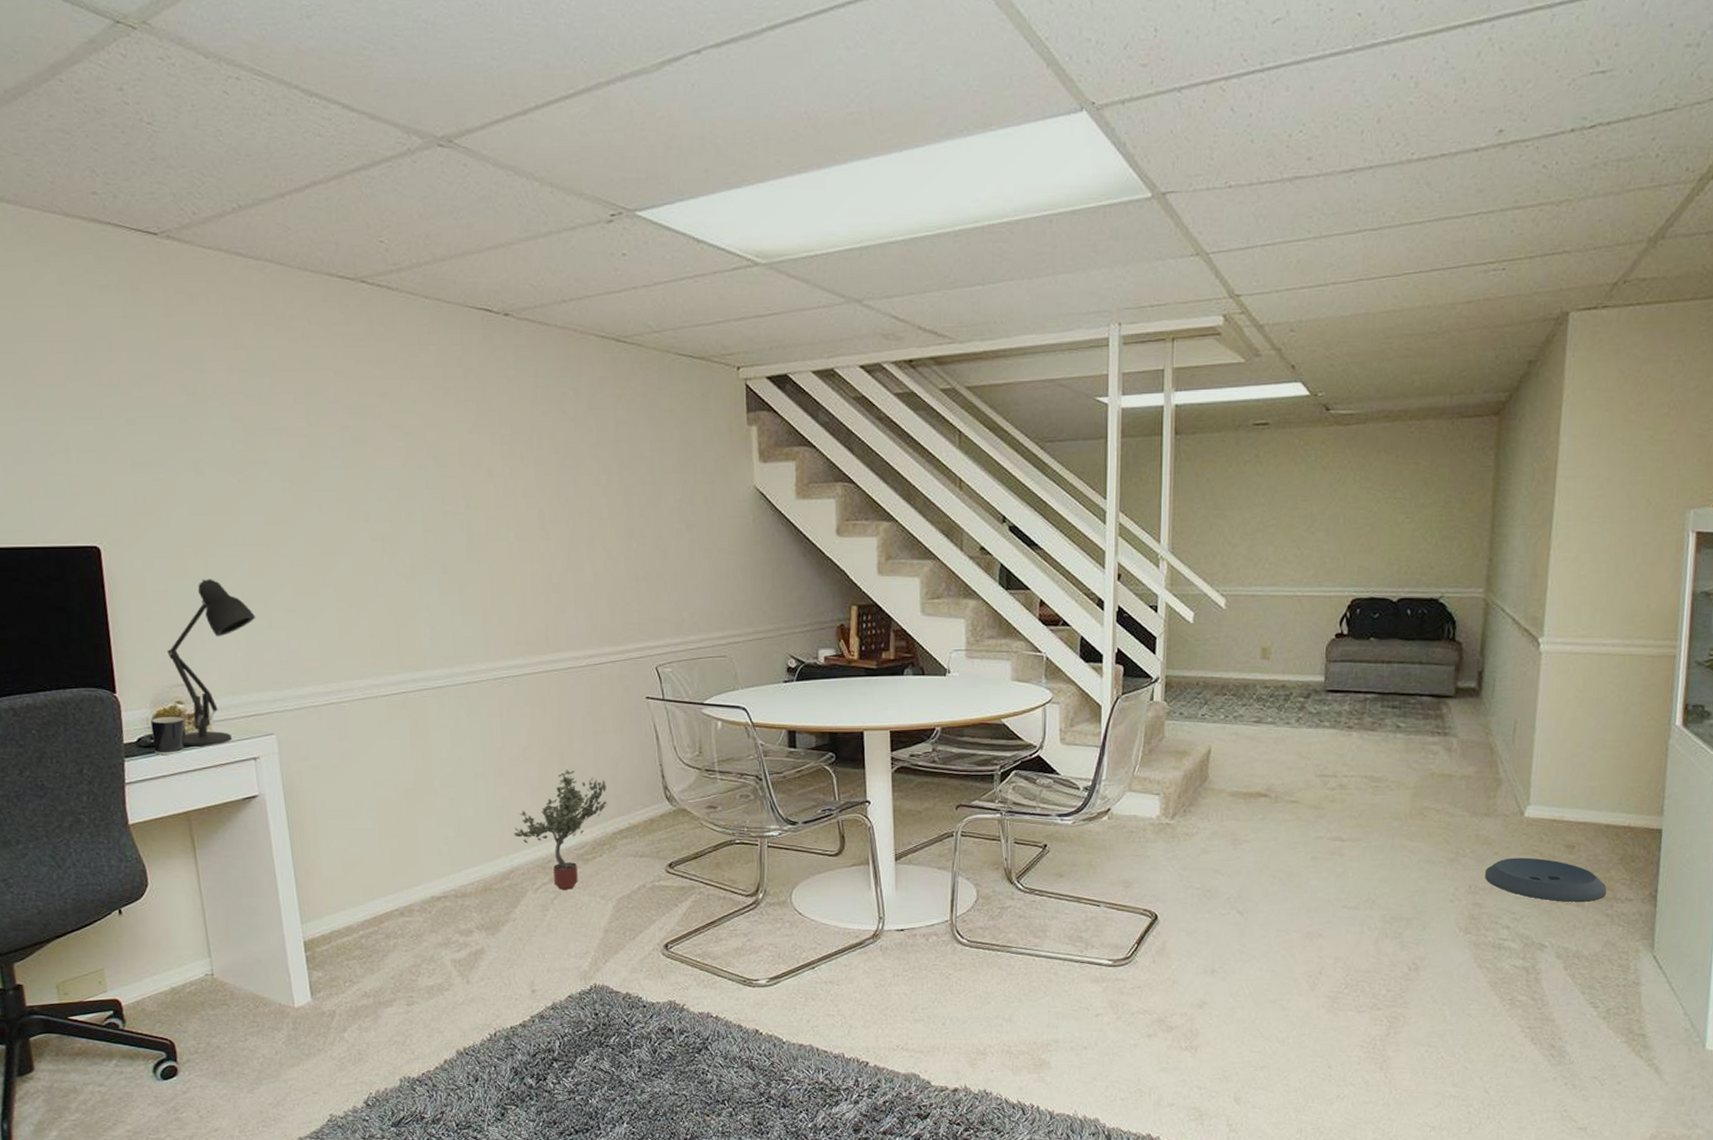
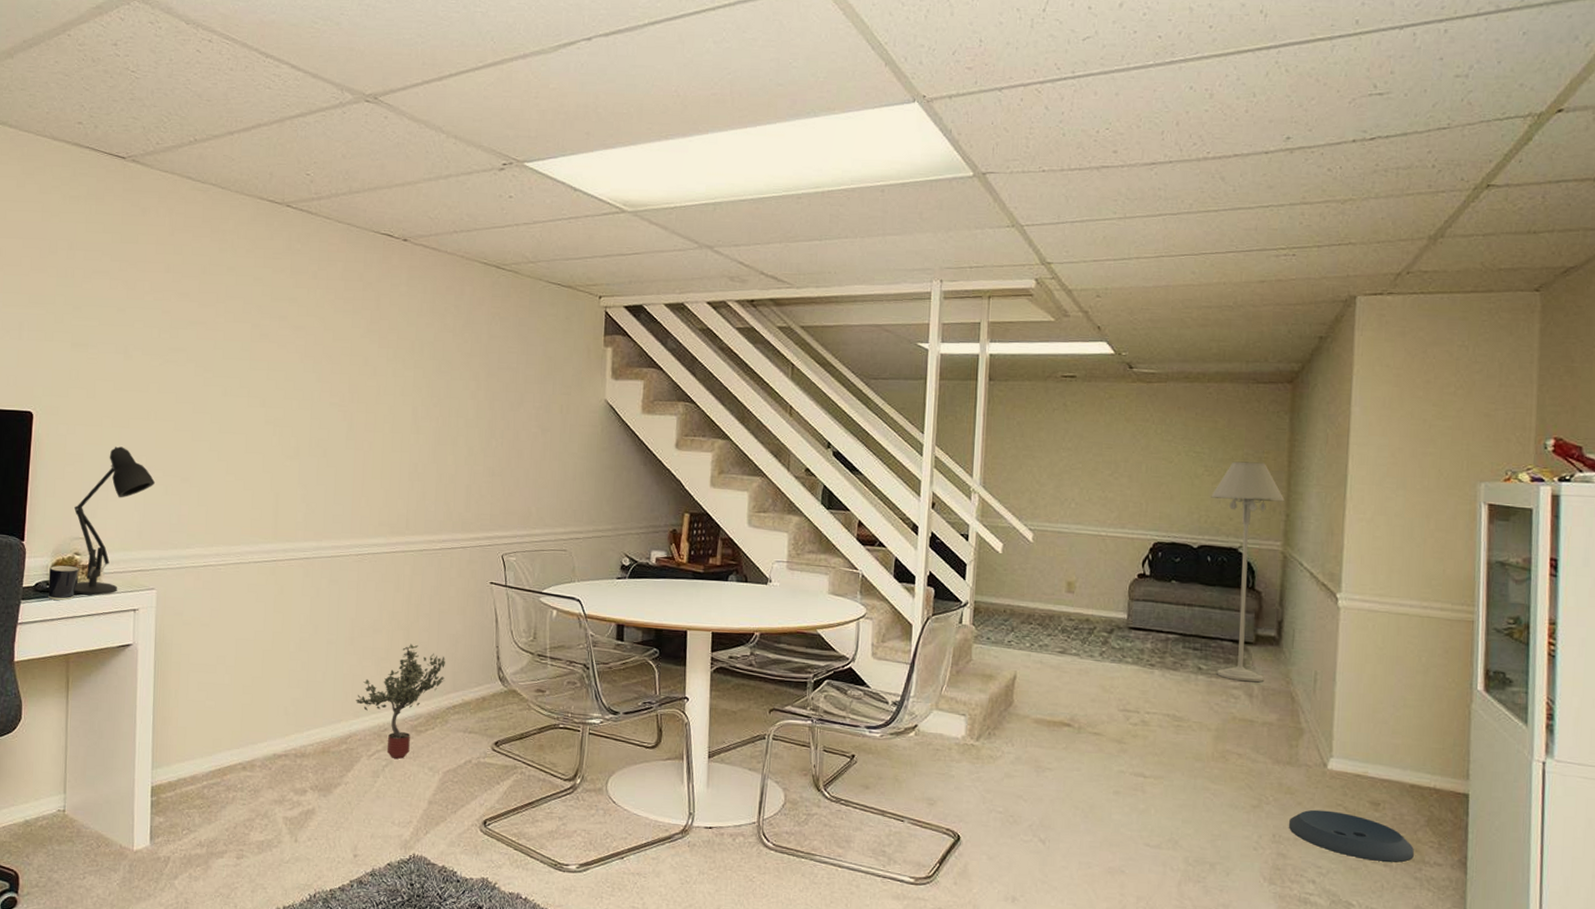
floor lamp: none [1411,505,1488,737] -> present [1211,461,1285,683]

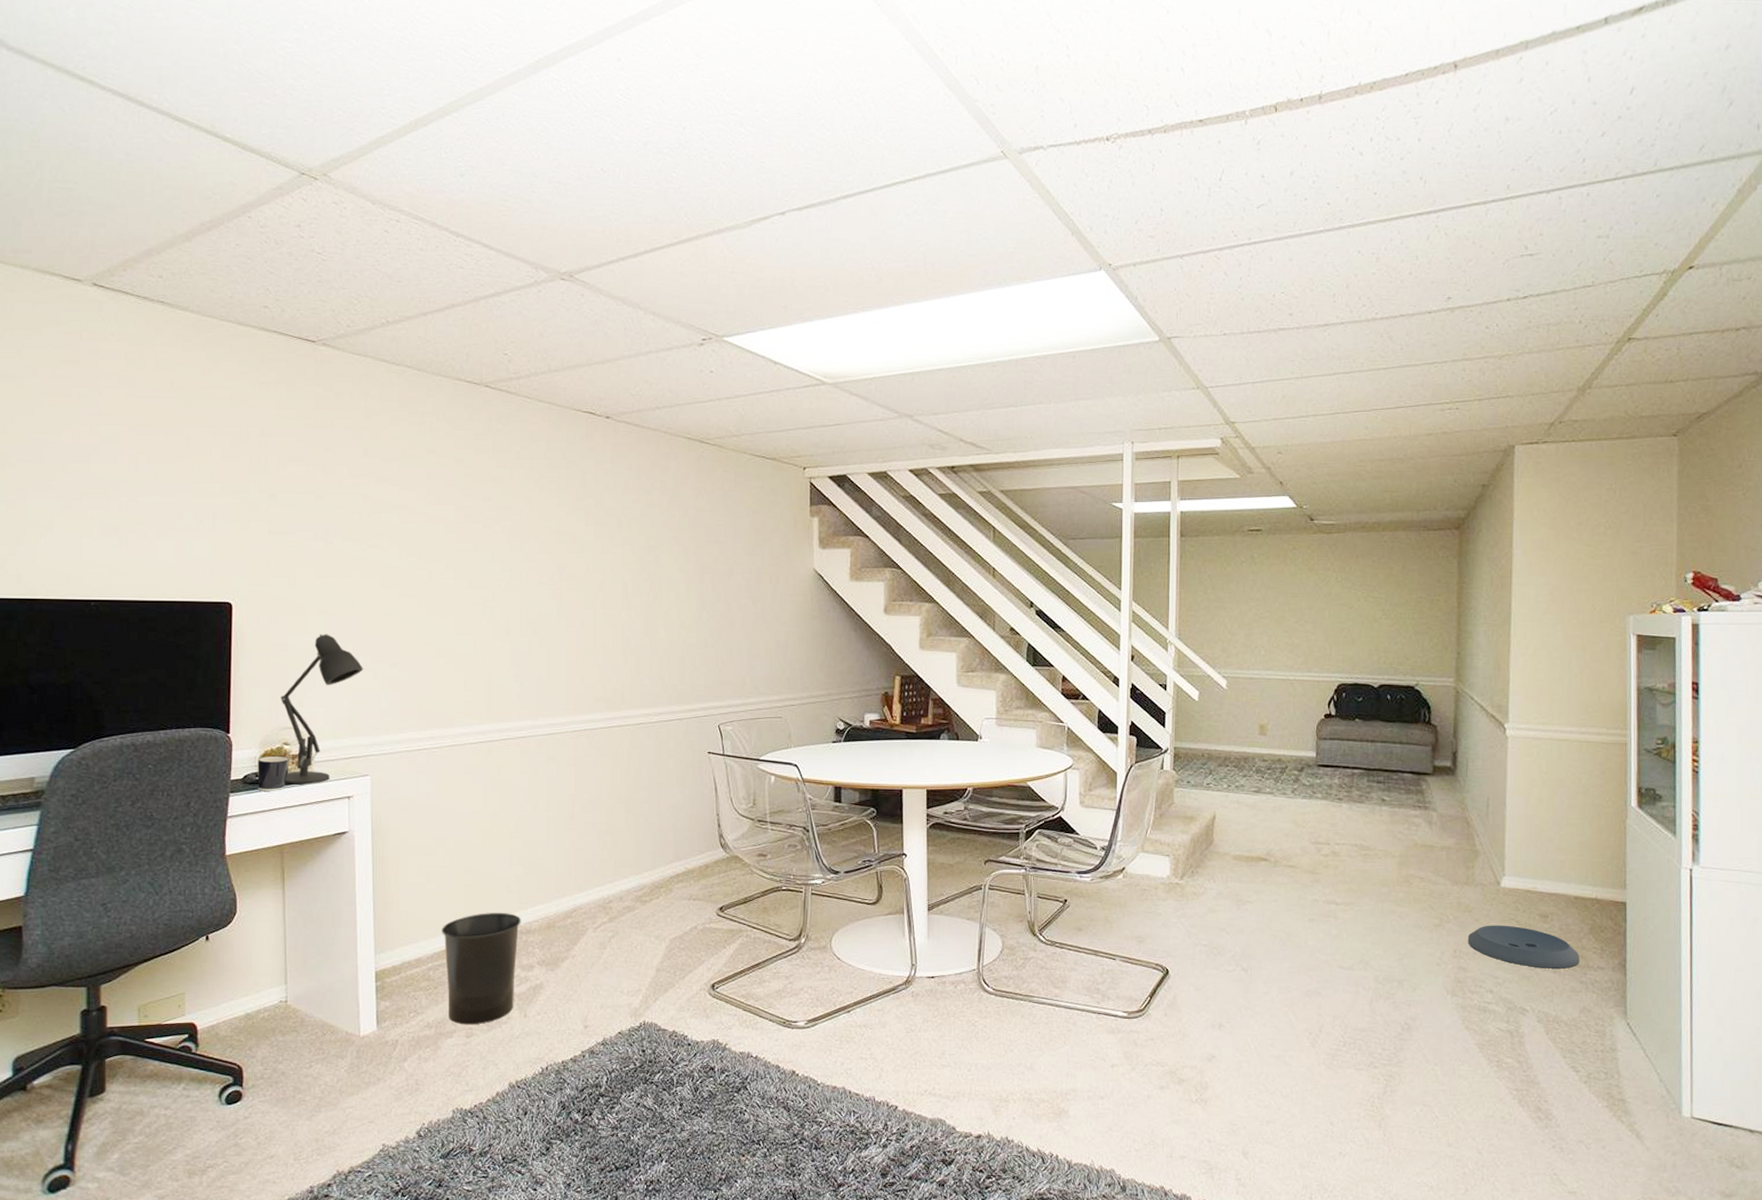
waste bin: none [218,733,297,847] -> present [442,913,521,1025]
potted tree: present [356,644,445,759] -> none [579,816,667,929]
floor lamp: present [1211,461,1285,683] -> none [1389,604,1455,810]

